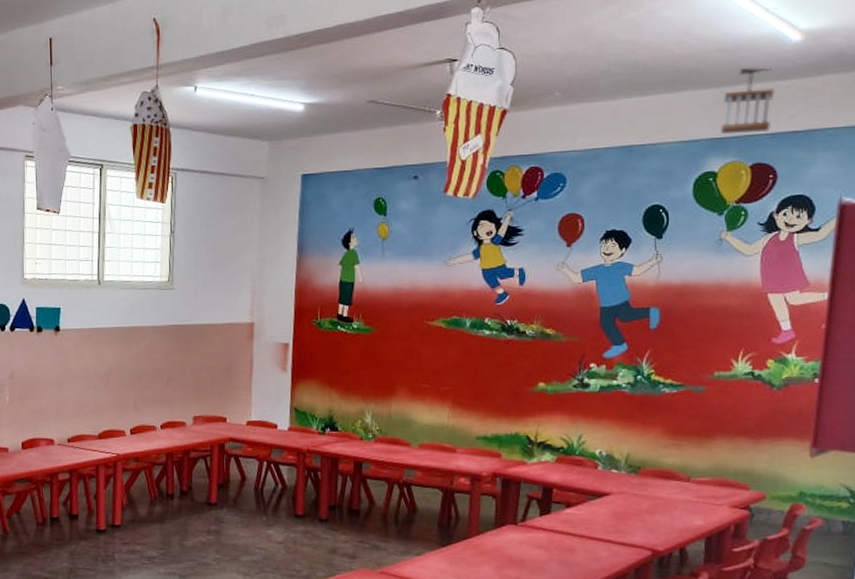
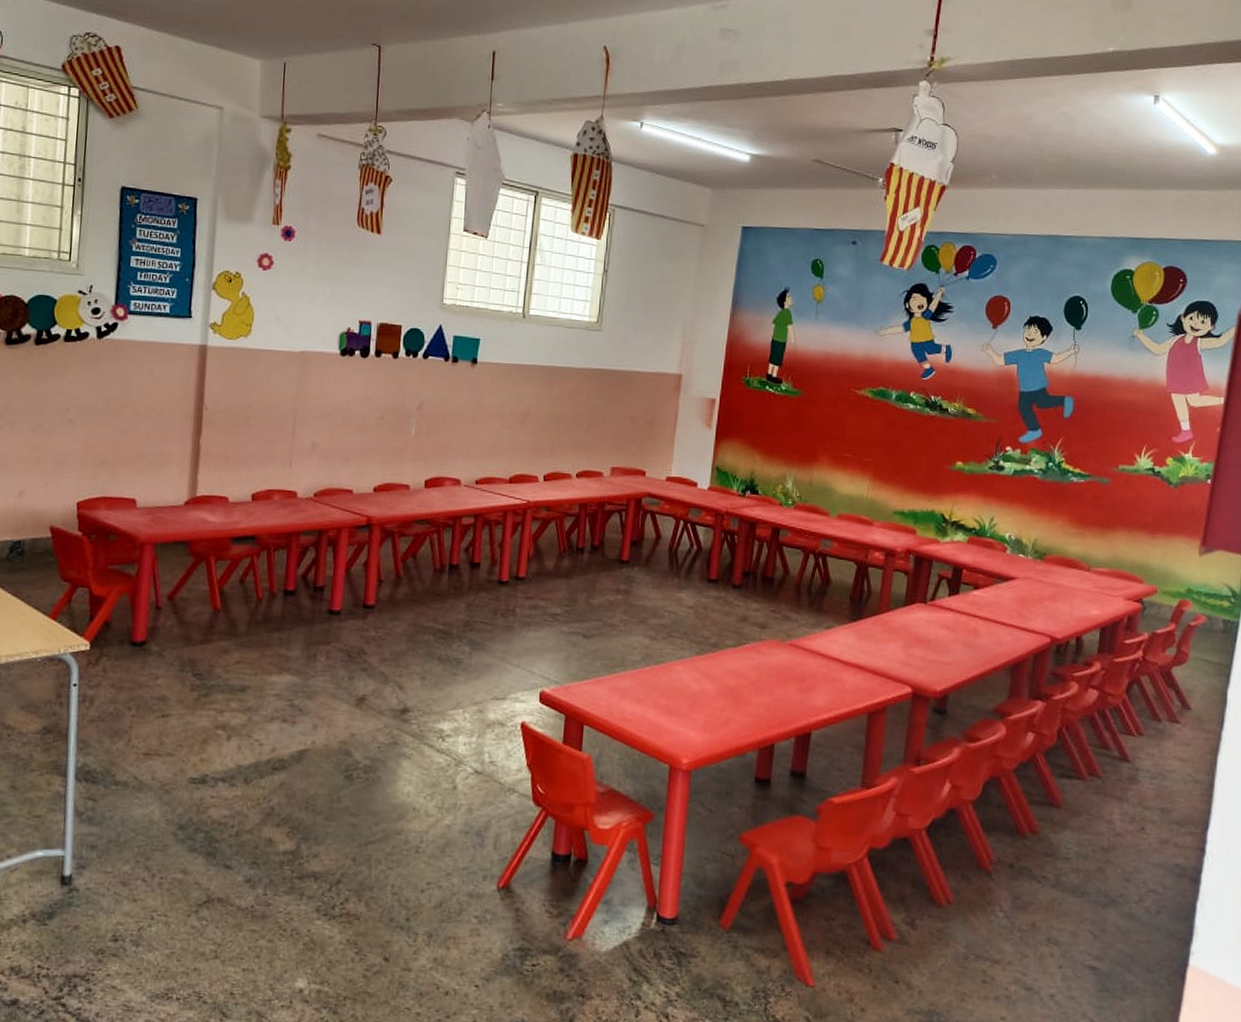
wind chime: present [721,67,775,135] -> none [1140,173,1190,237]

